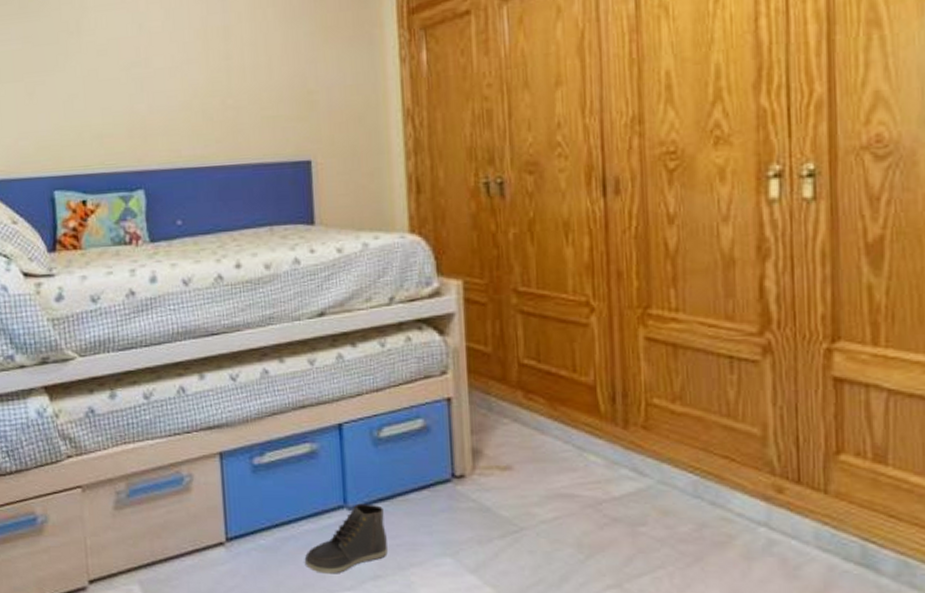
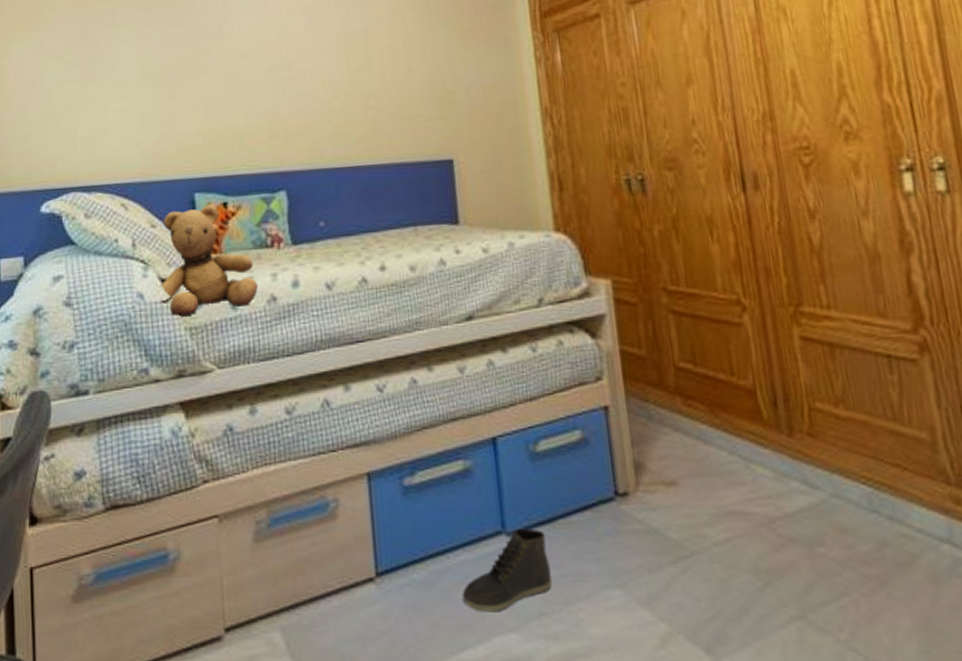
teddy bear: none [22,202,117,309] -> present [159,204,258,317]

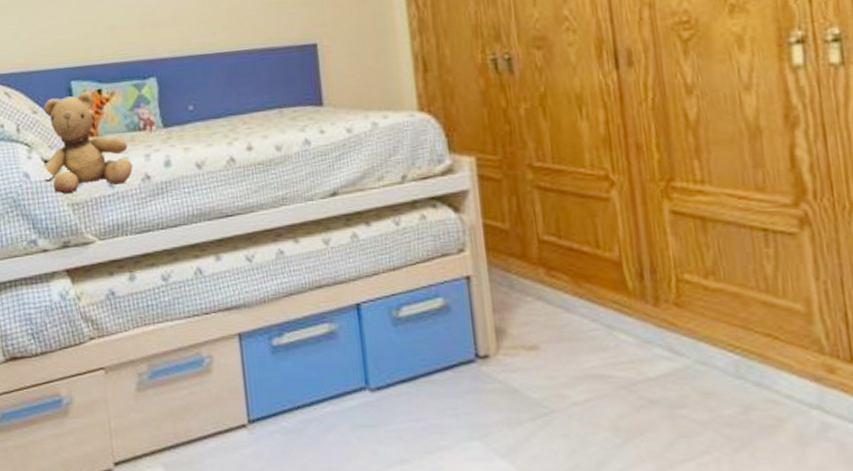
sneaker: present [462,528,552,613] -> none [328,385,413,458]

